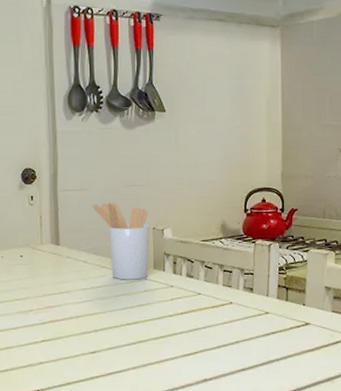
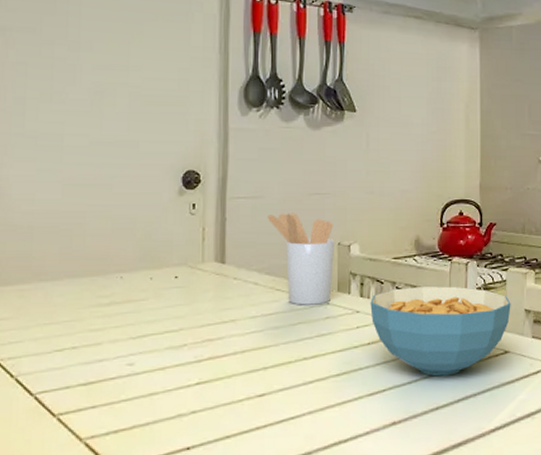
cereal bowl: none [182,265,312,343] -> present [370,286,511,377]

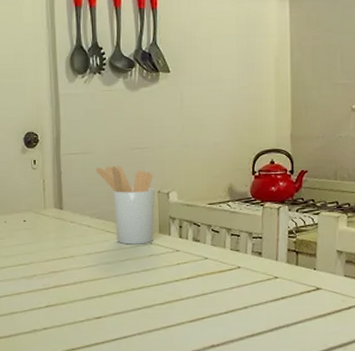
cereal bowl: present [370,286,511,377] -> none [189,229,323,308]

